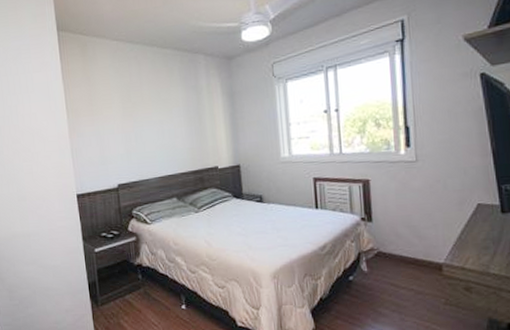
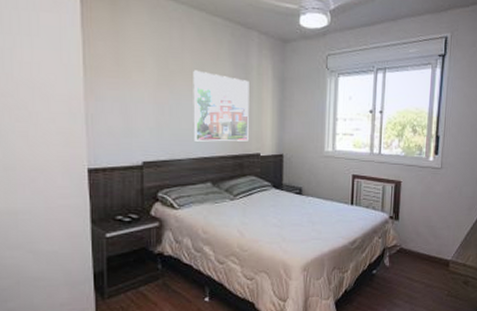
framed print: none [151,98,206,162] -> present [193,70,249,142]

